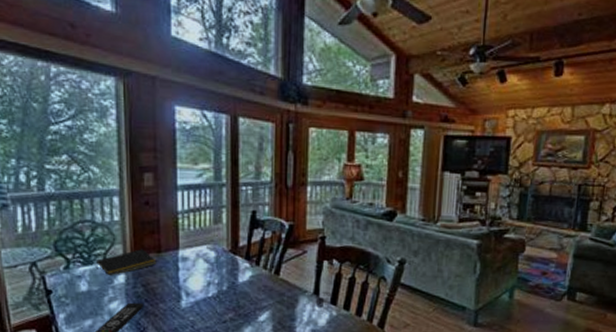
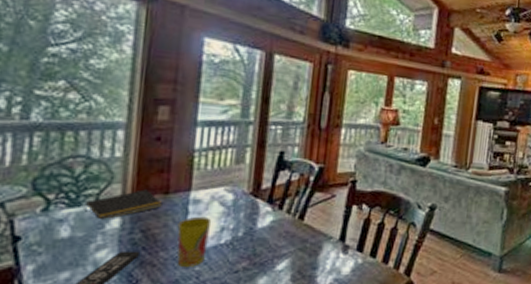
cup: none [171,272,199,318] -> present [177,216,212,268]

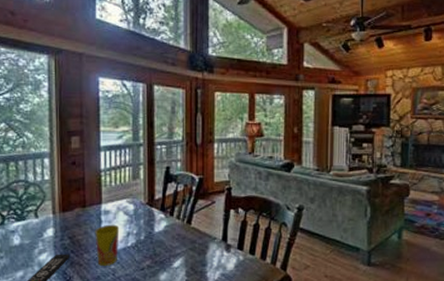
notepad: present [83,189,163,219] -> none [27,204,82,229]

